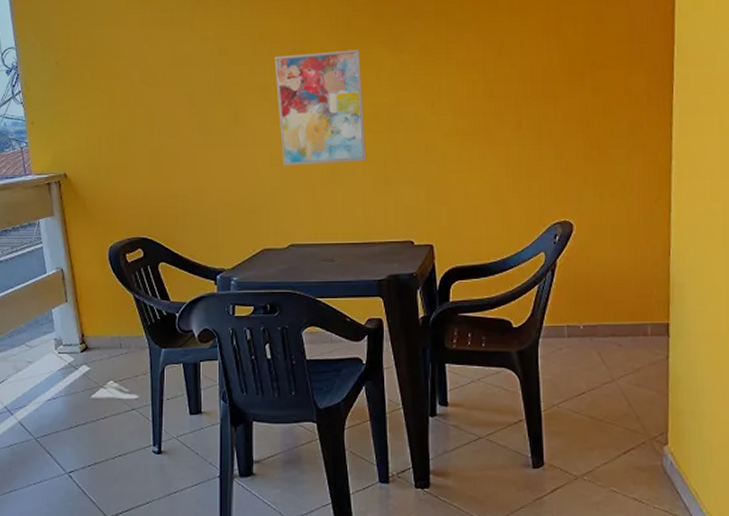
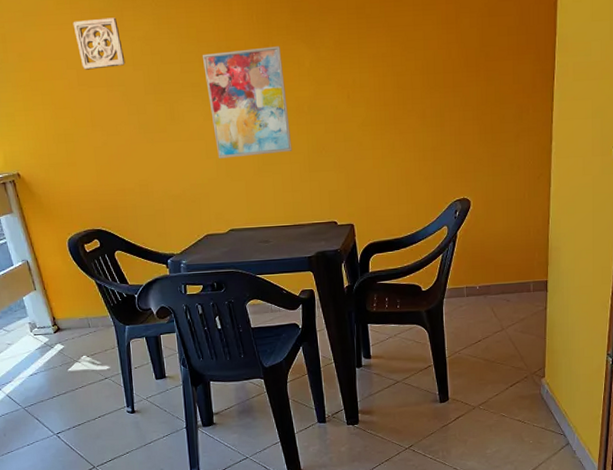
wall ornament: none [141,17,192,69] -> present [73,17,125,70]

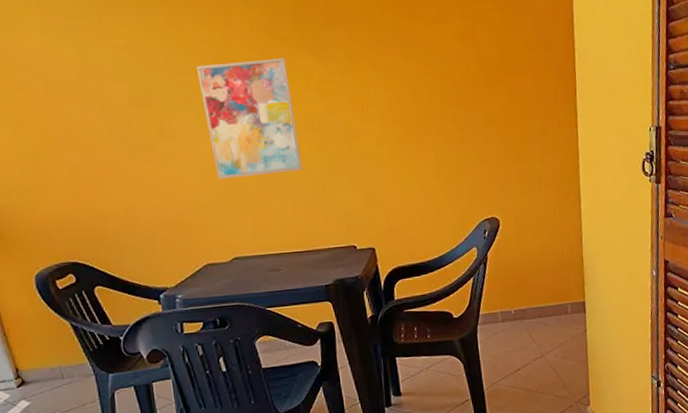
wall ornament: present [73,17,125,70] -> none [40,24,105,82]

